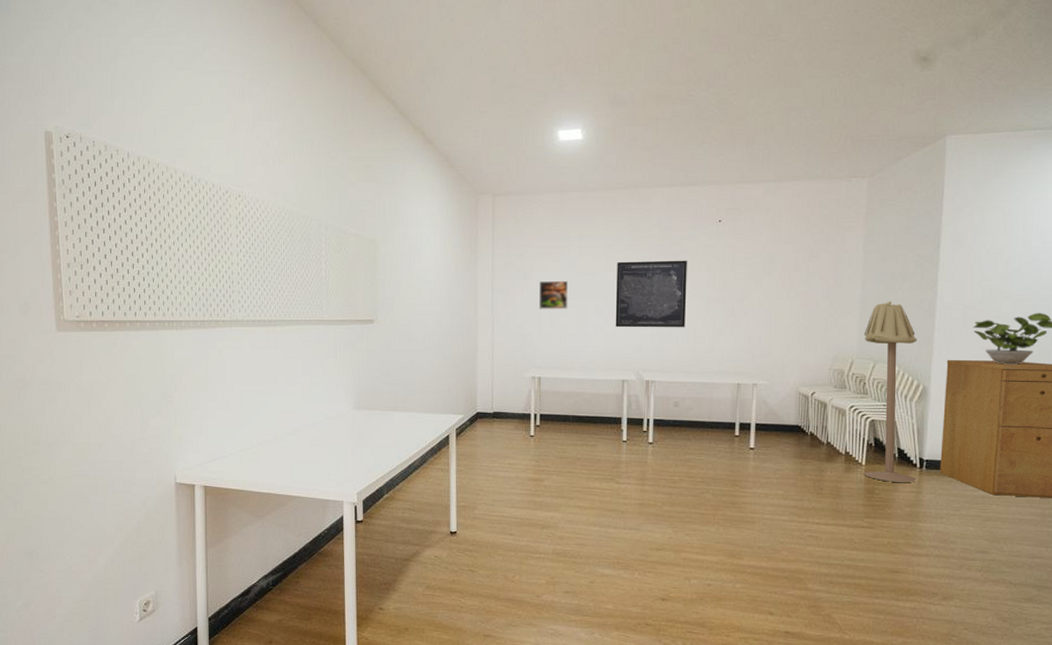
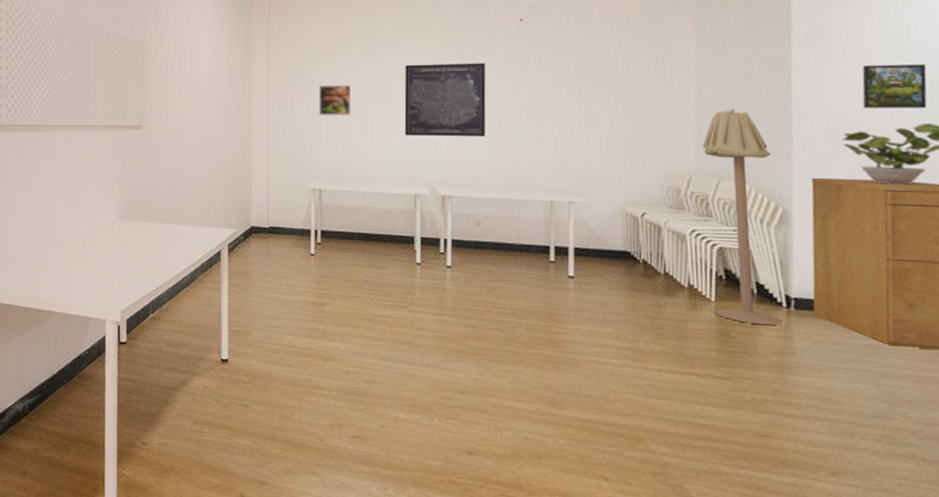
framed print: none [992,263,1041,300] -> present [862,65,927,108]

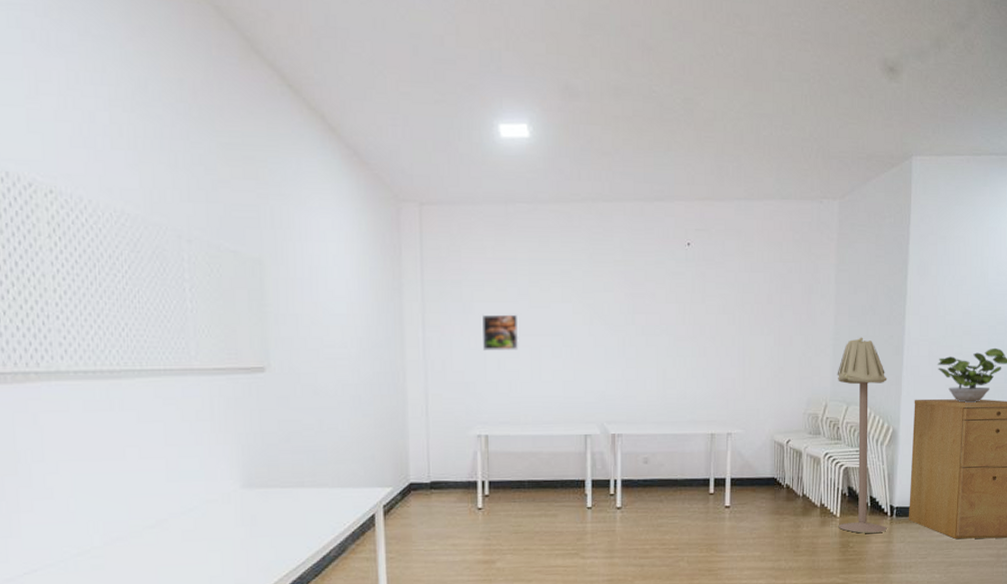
wall art: present [404,63,486,137] -> none [574,290,655,372]
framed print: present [862,65,927,108] -> none [954,296,997,335]

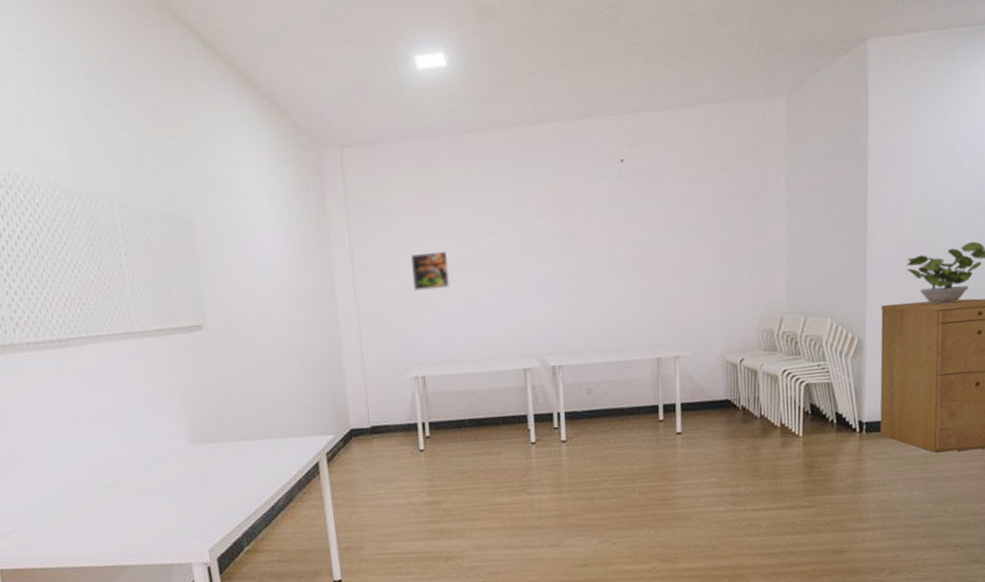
floor lamp: present [837,337,887,534] -> none [792,242,856,453]

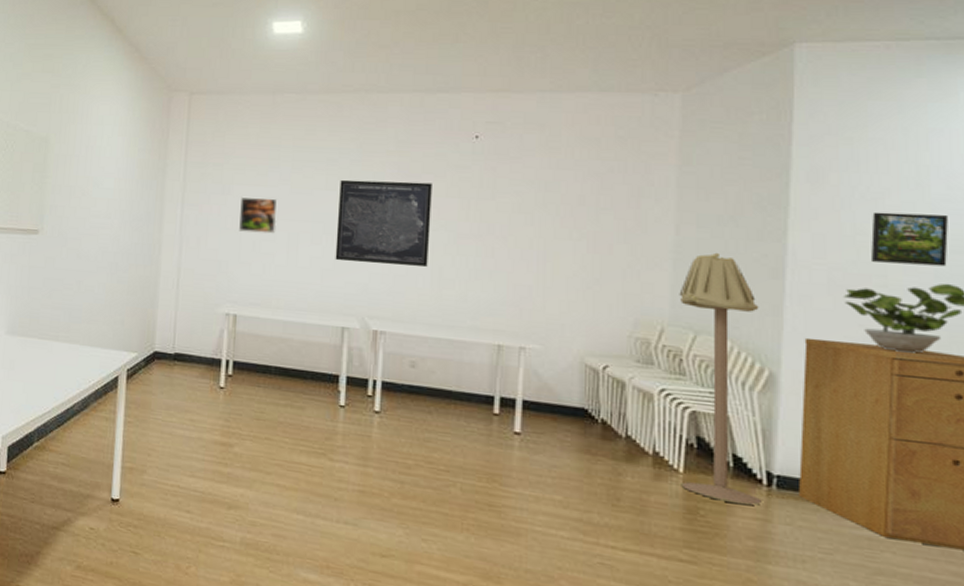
wall art: none [504,213,592,305] -> present [335,179,432,267]
floor lamp: none [792,242,856,453] -> present [679,252,762,505]
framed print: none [924,184,973,232] -> present [871,211,948,267]

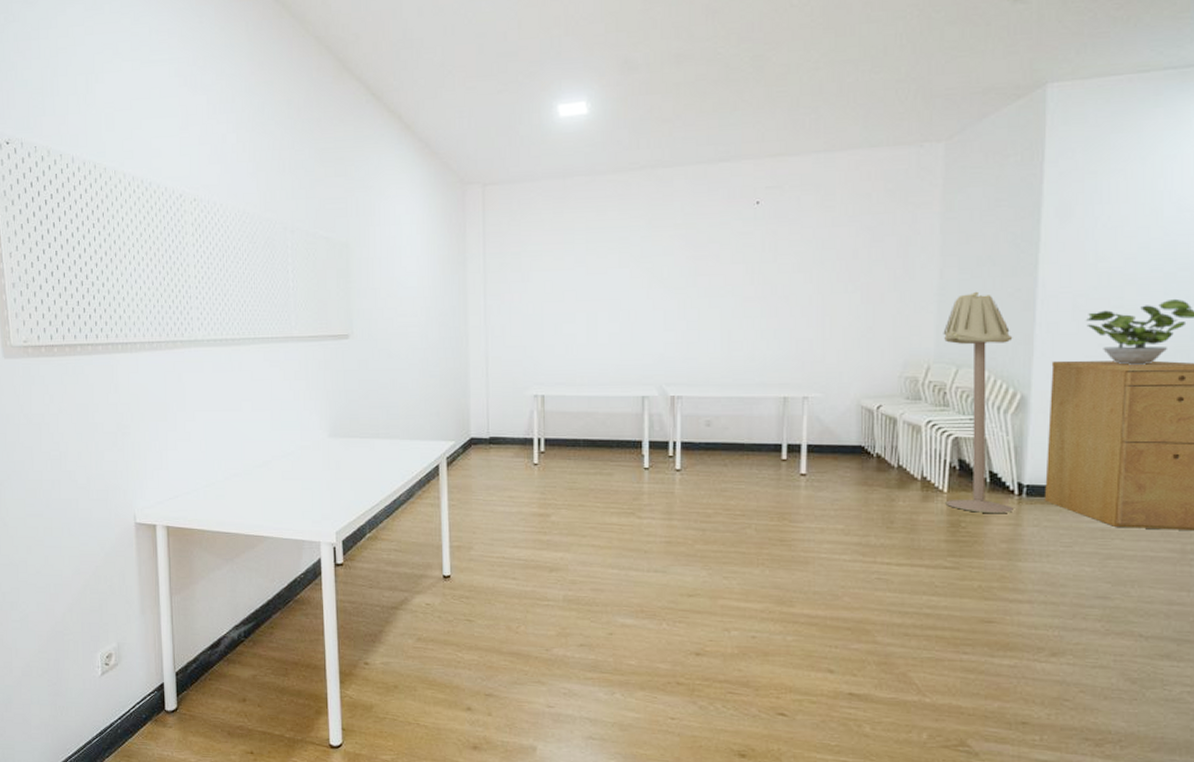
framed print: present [239,198,277,234] -> none [540,281,576,316]
wall art: present [335,179,432,267] -> none [631,251,719,335]
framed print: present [871,211,948,267] -> none [1111,237,1177,286]

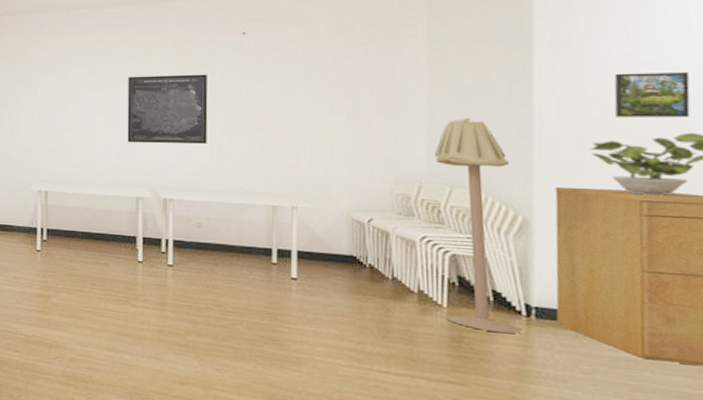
wall art: none [631,251,719,335] -> present [127,74,208,144]
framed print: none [1111,237,1177,286] -> present [614,72,691,118]

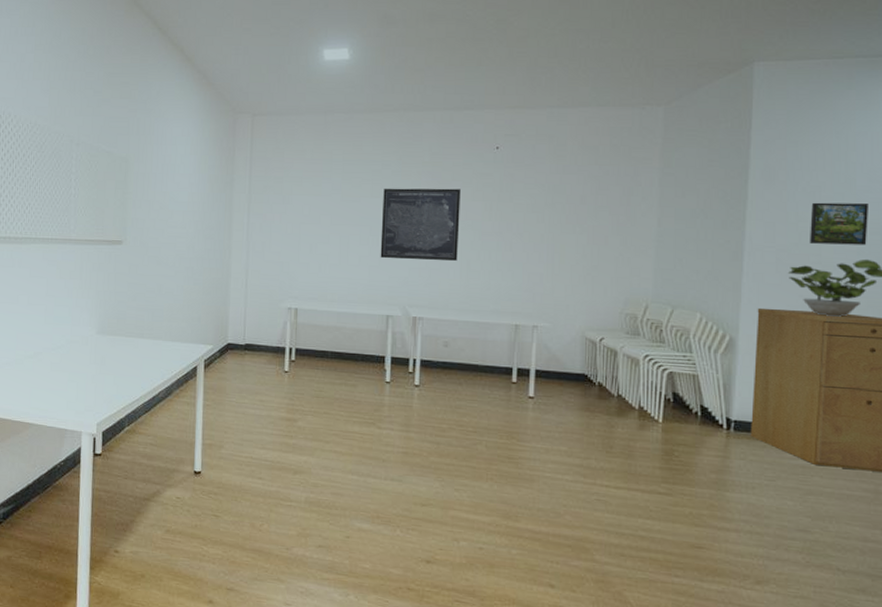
floor lamp: present [434,117,522,333] -> none [660,240,723,445]

